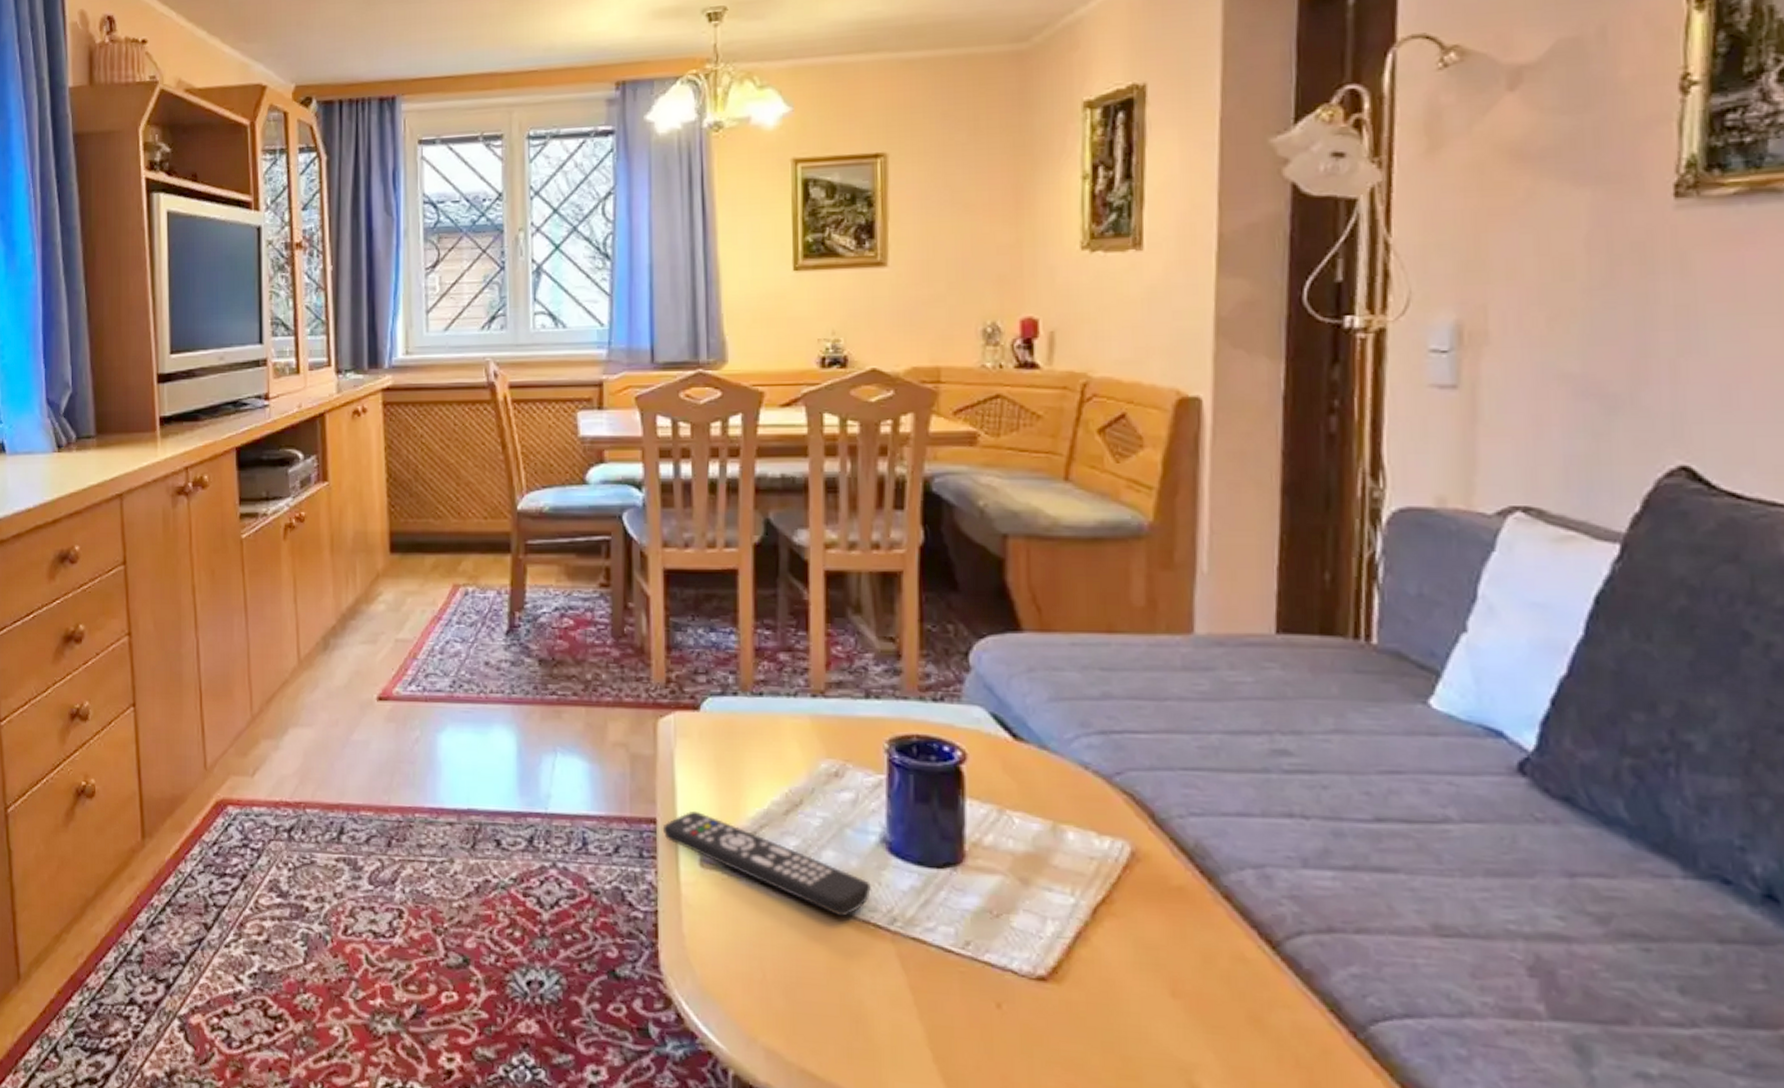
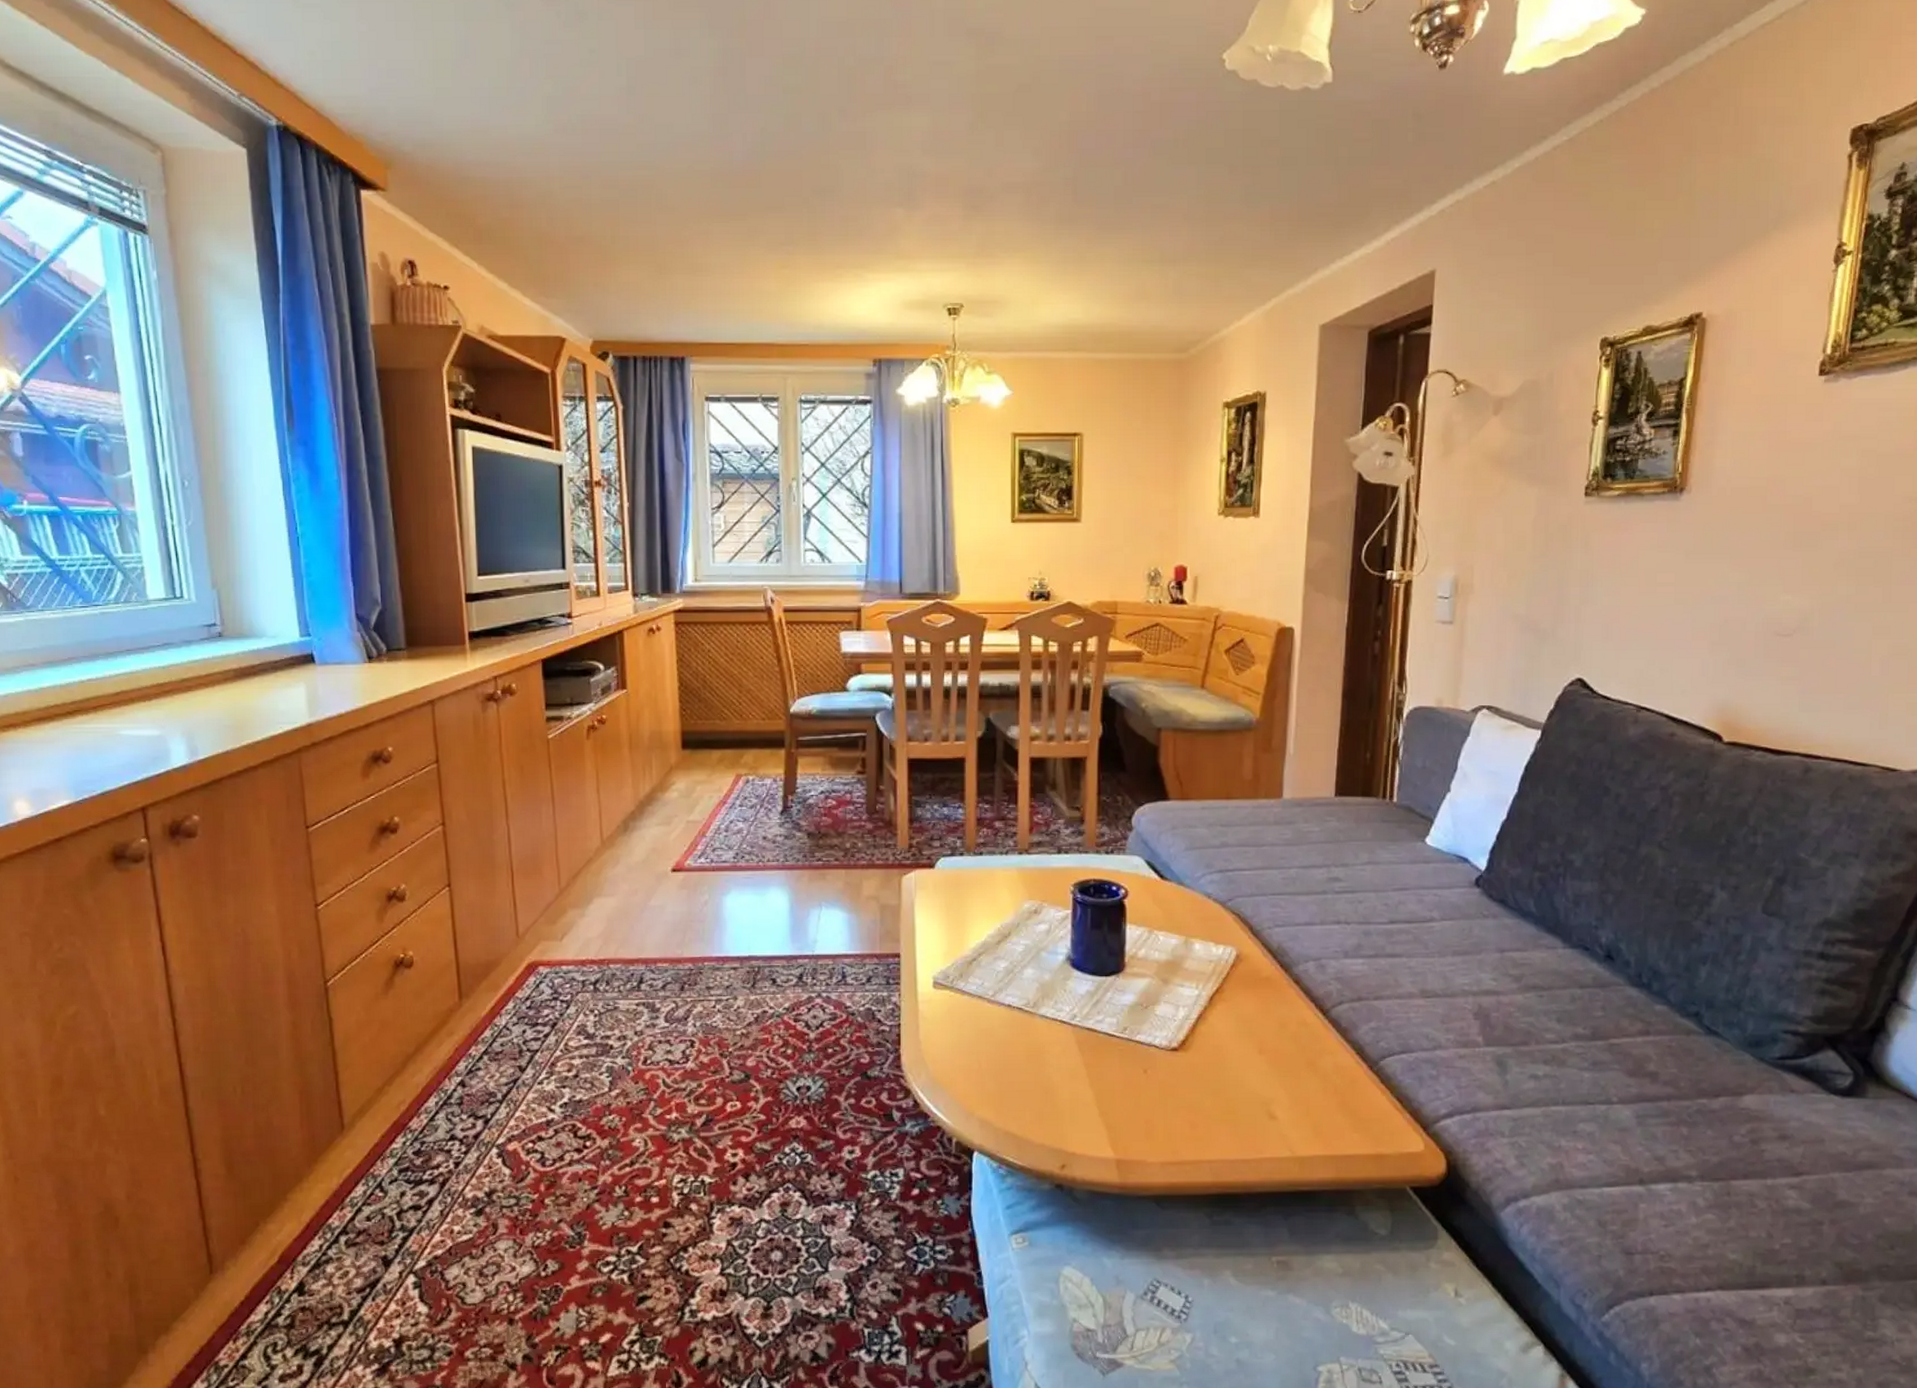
remote control: present [662,810,872,916] -> none [904,945,1060,1016]

